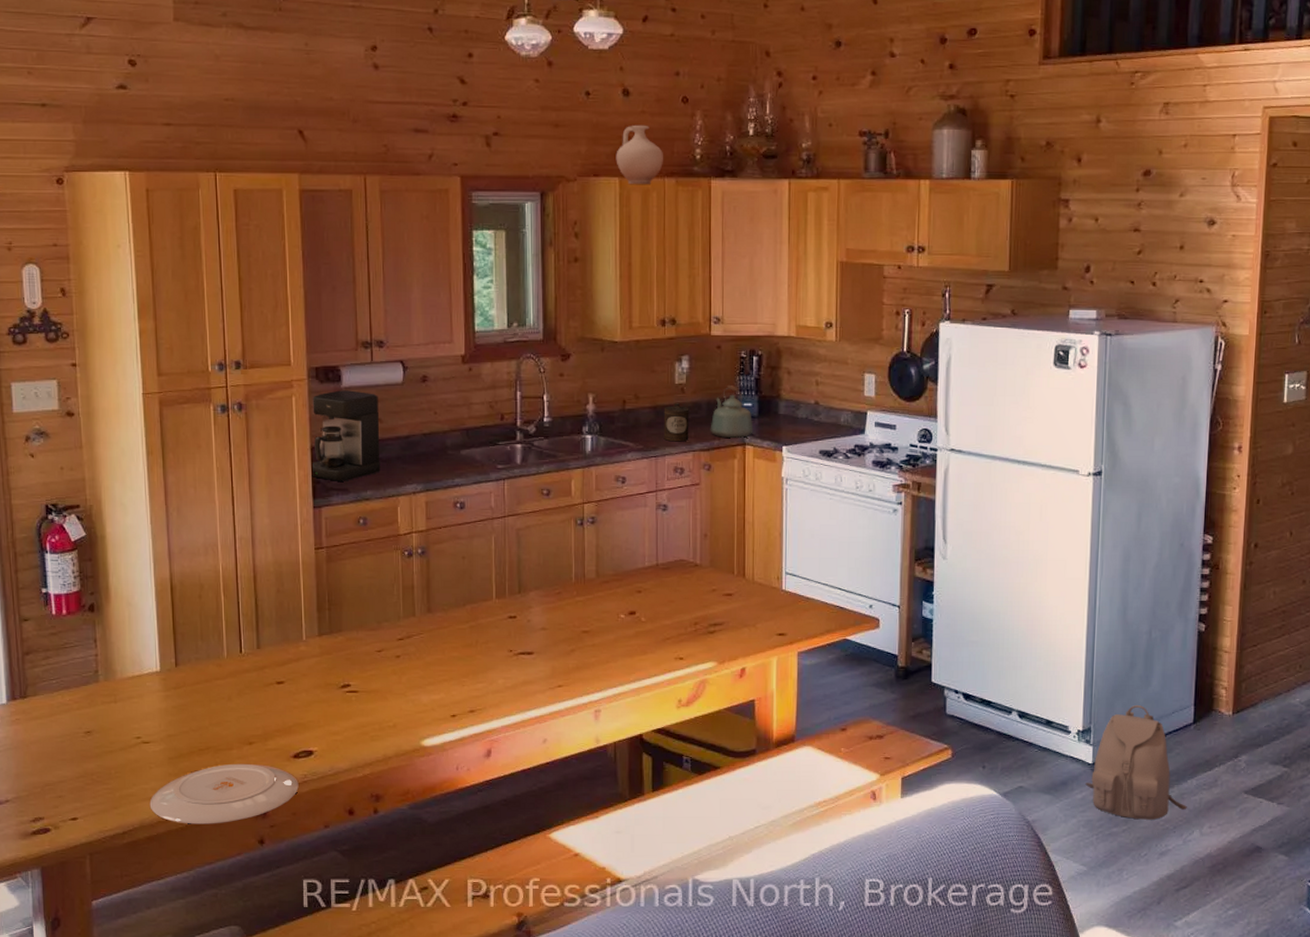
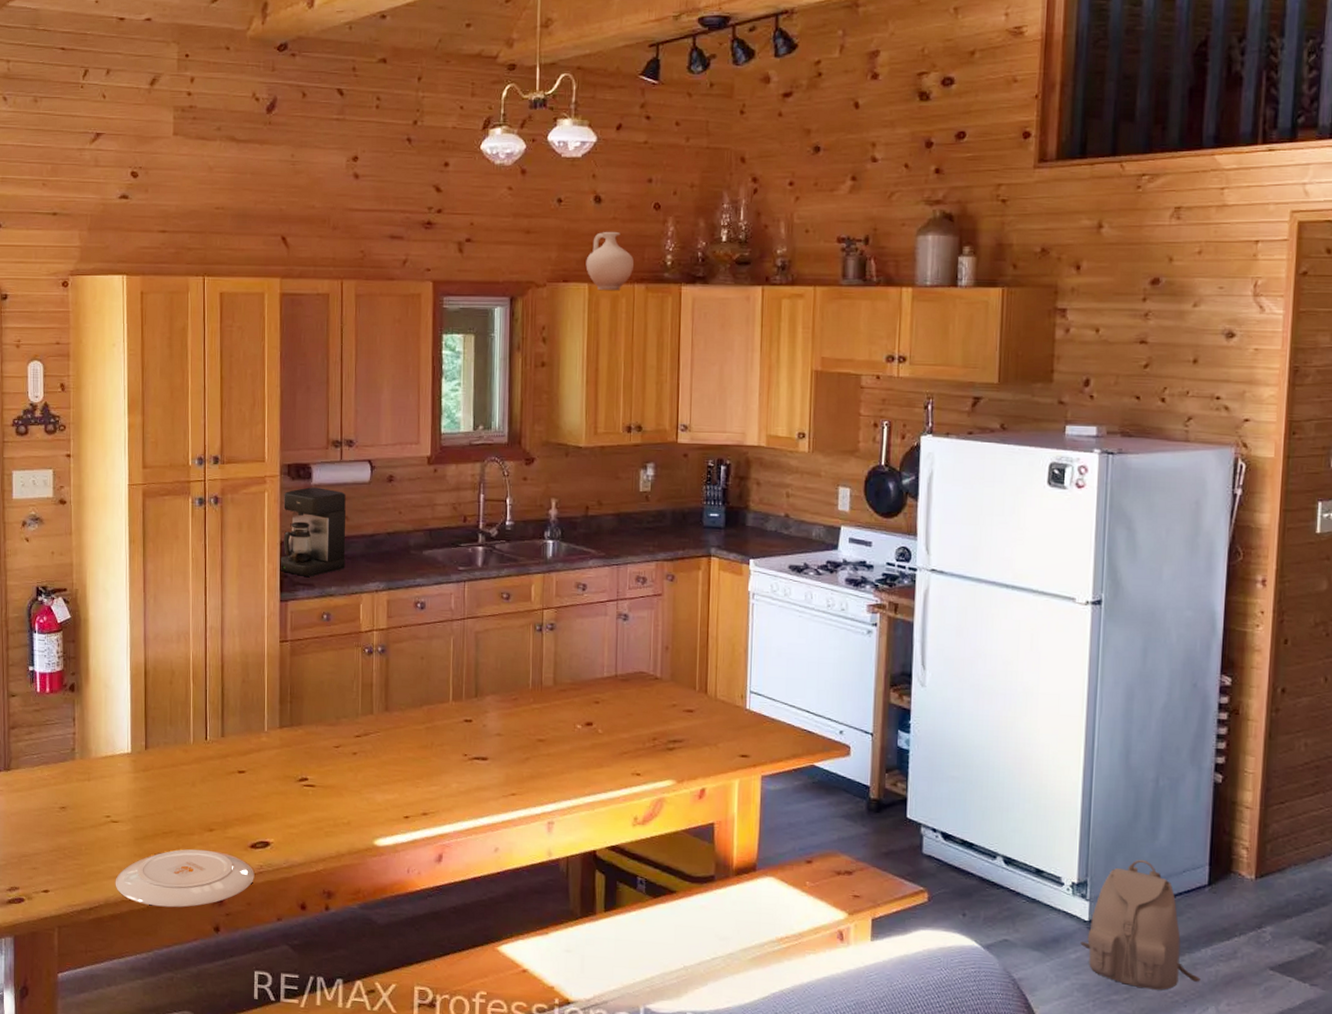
canister: present [663,402,689,442] -> none [626,510,653,551]
kettle: present [710,384,754,439] -> none [674,494,720,550]

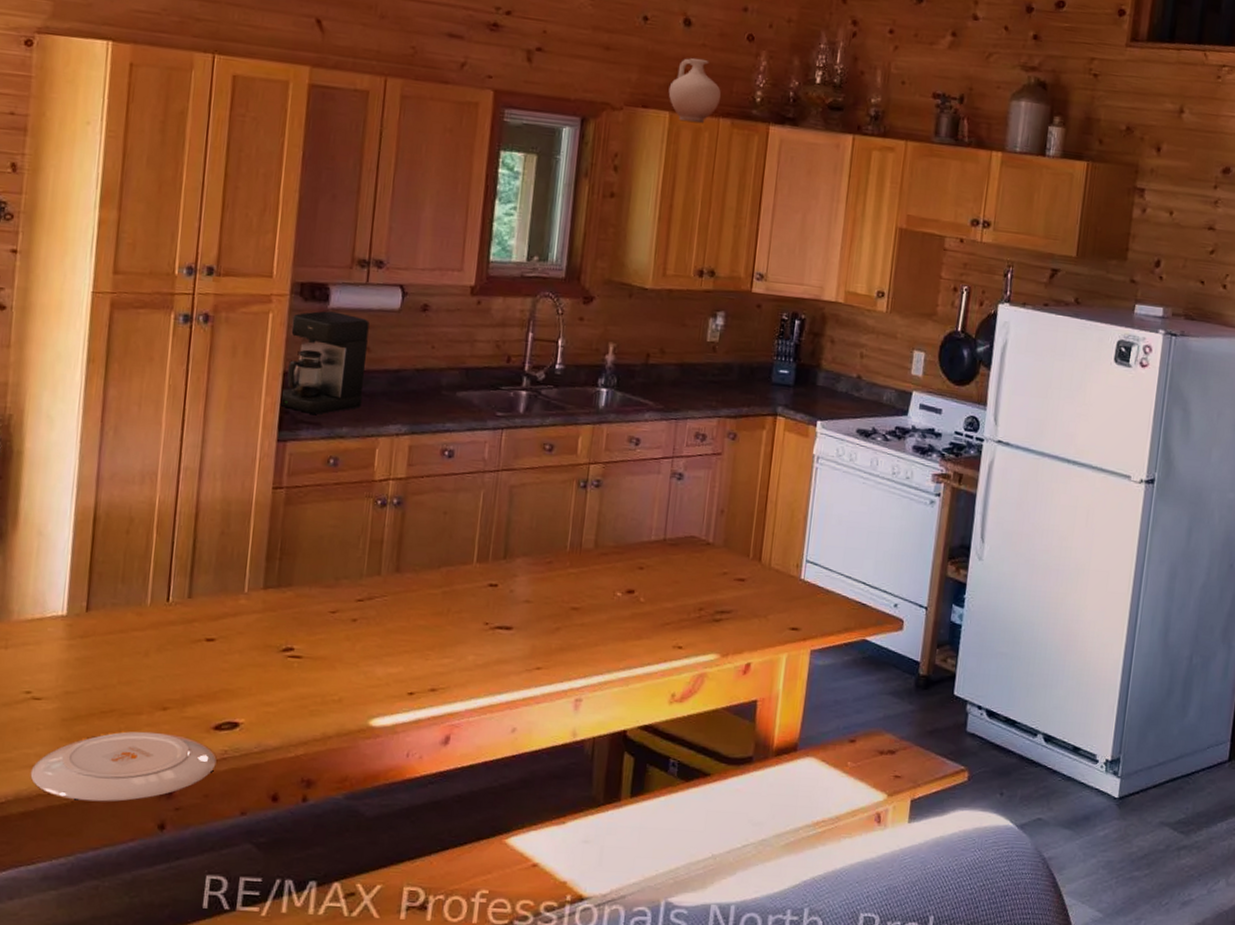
backpack: present [1080,860,1201,990] -> none [1109,737,1215,865]

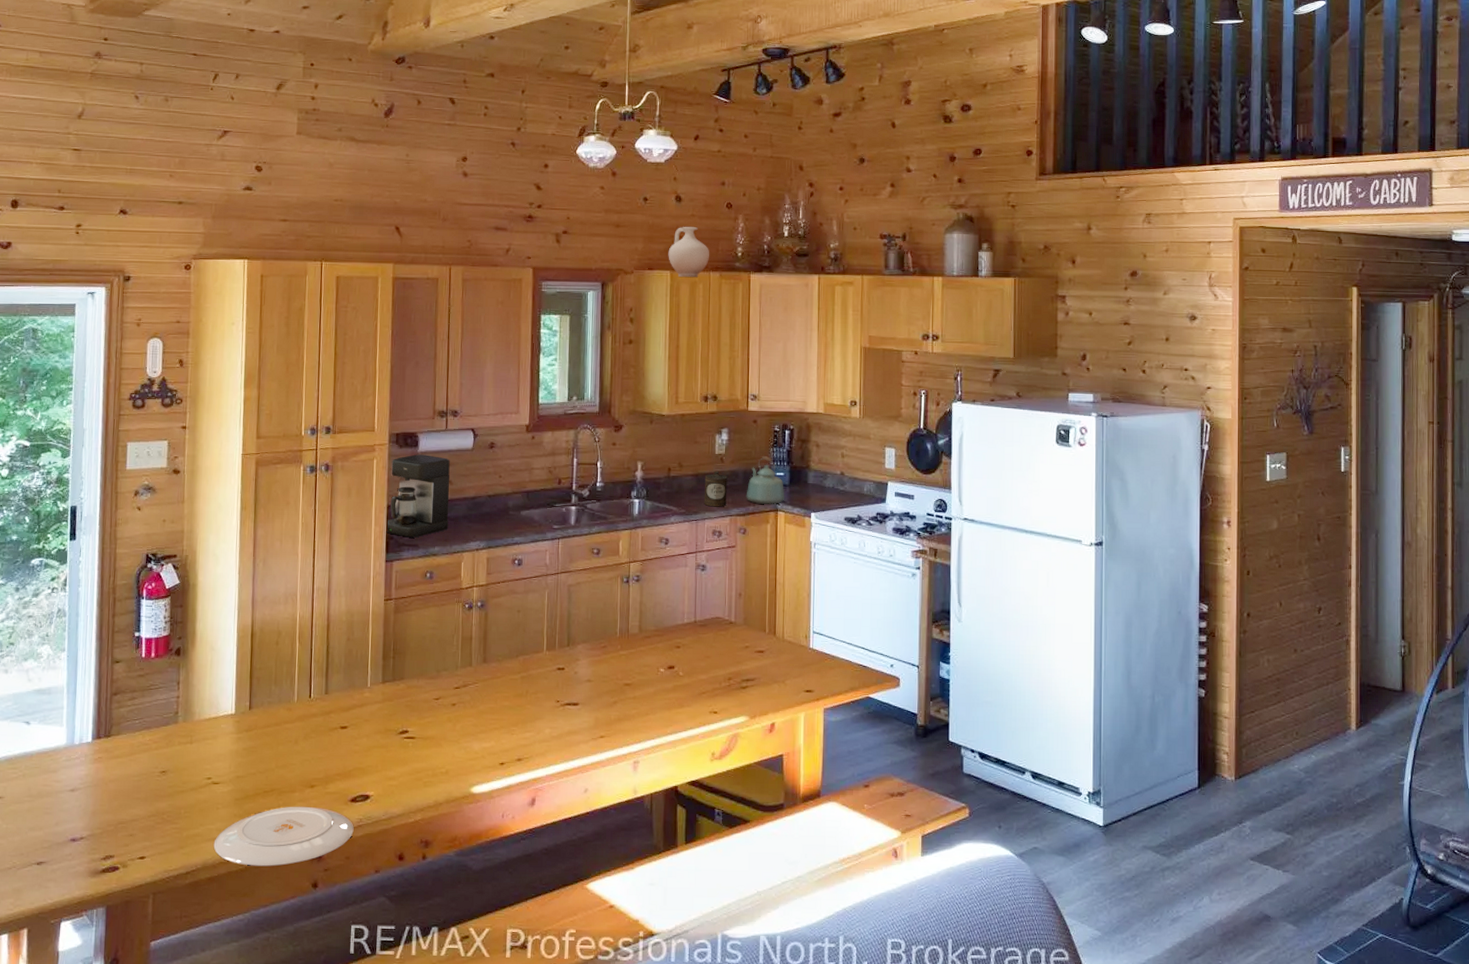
canister: none [687,361,719,406] -> present [704,470,728,507]
kettle: none [739,347,788,408] -> present [746,455,785,505]

